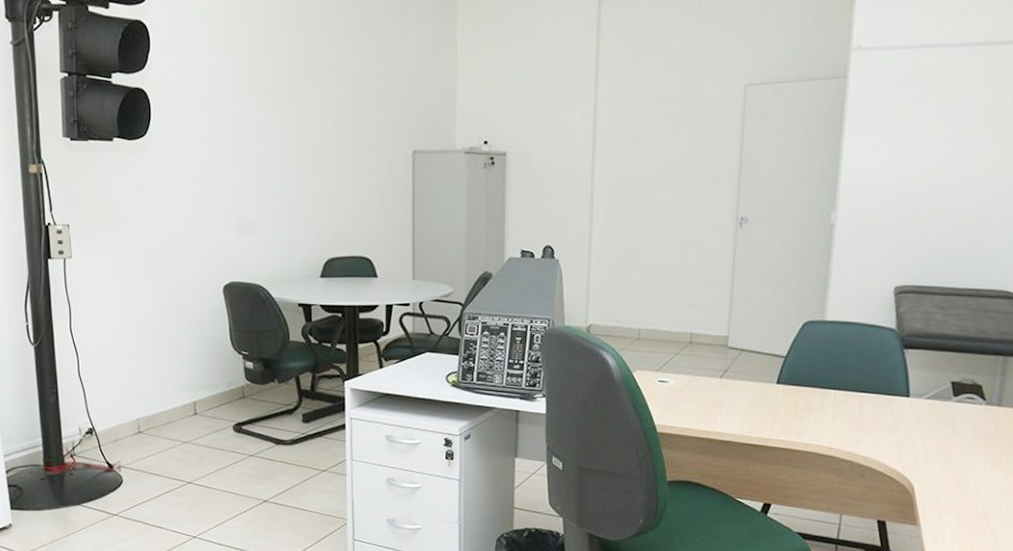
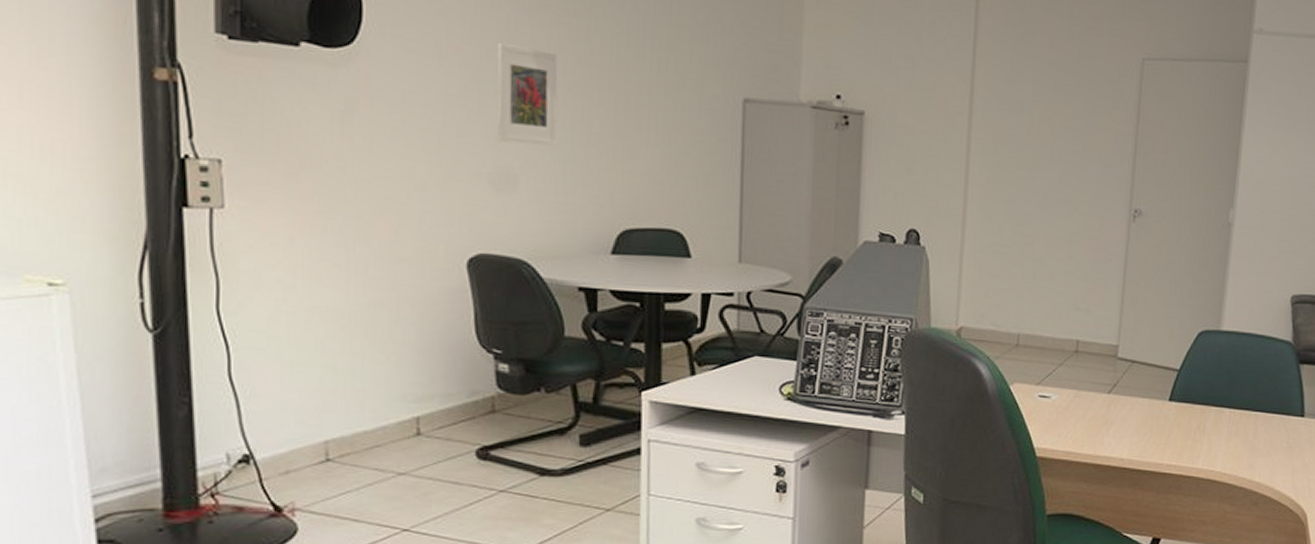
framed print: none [238,124,280,199] -> present [496,42,558,146]

